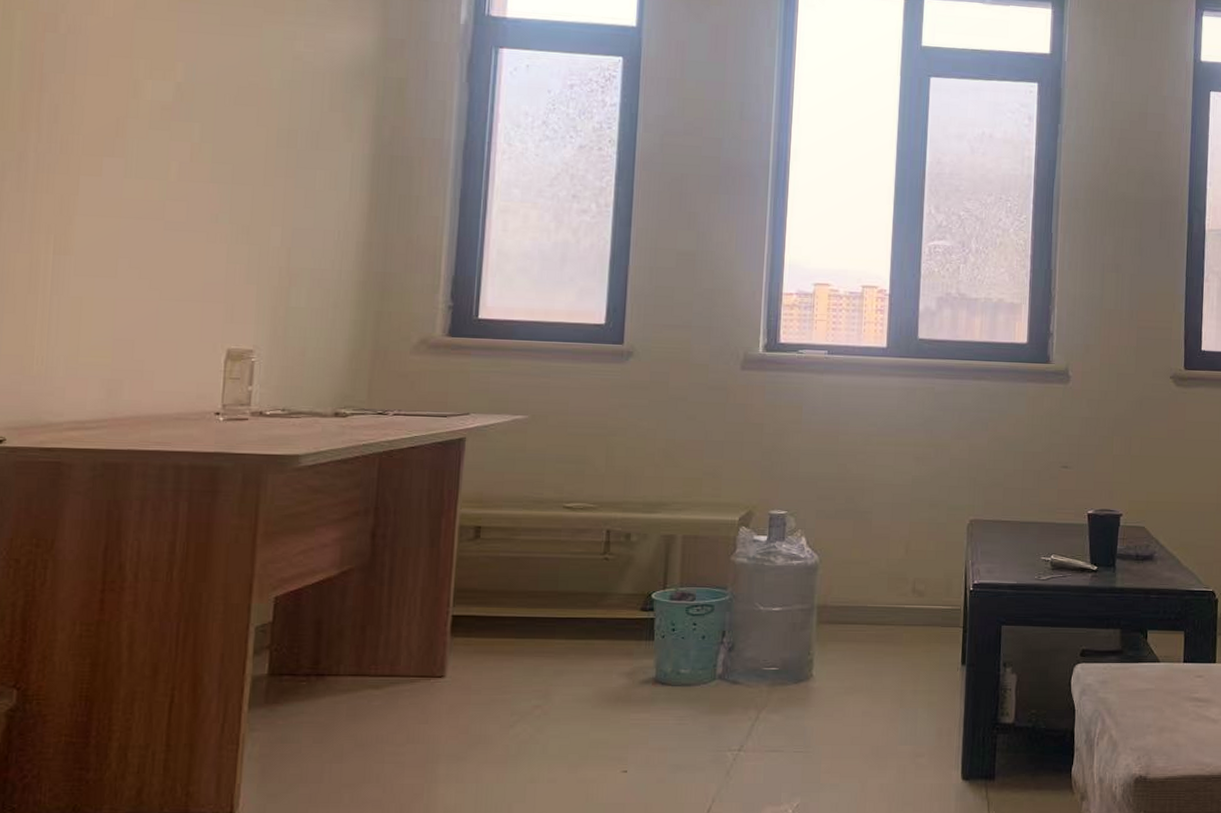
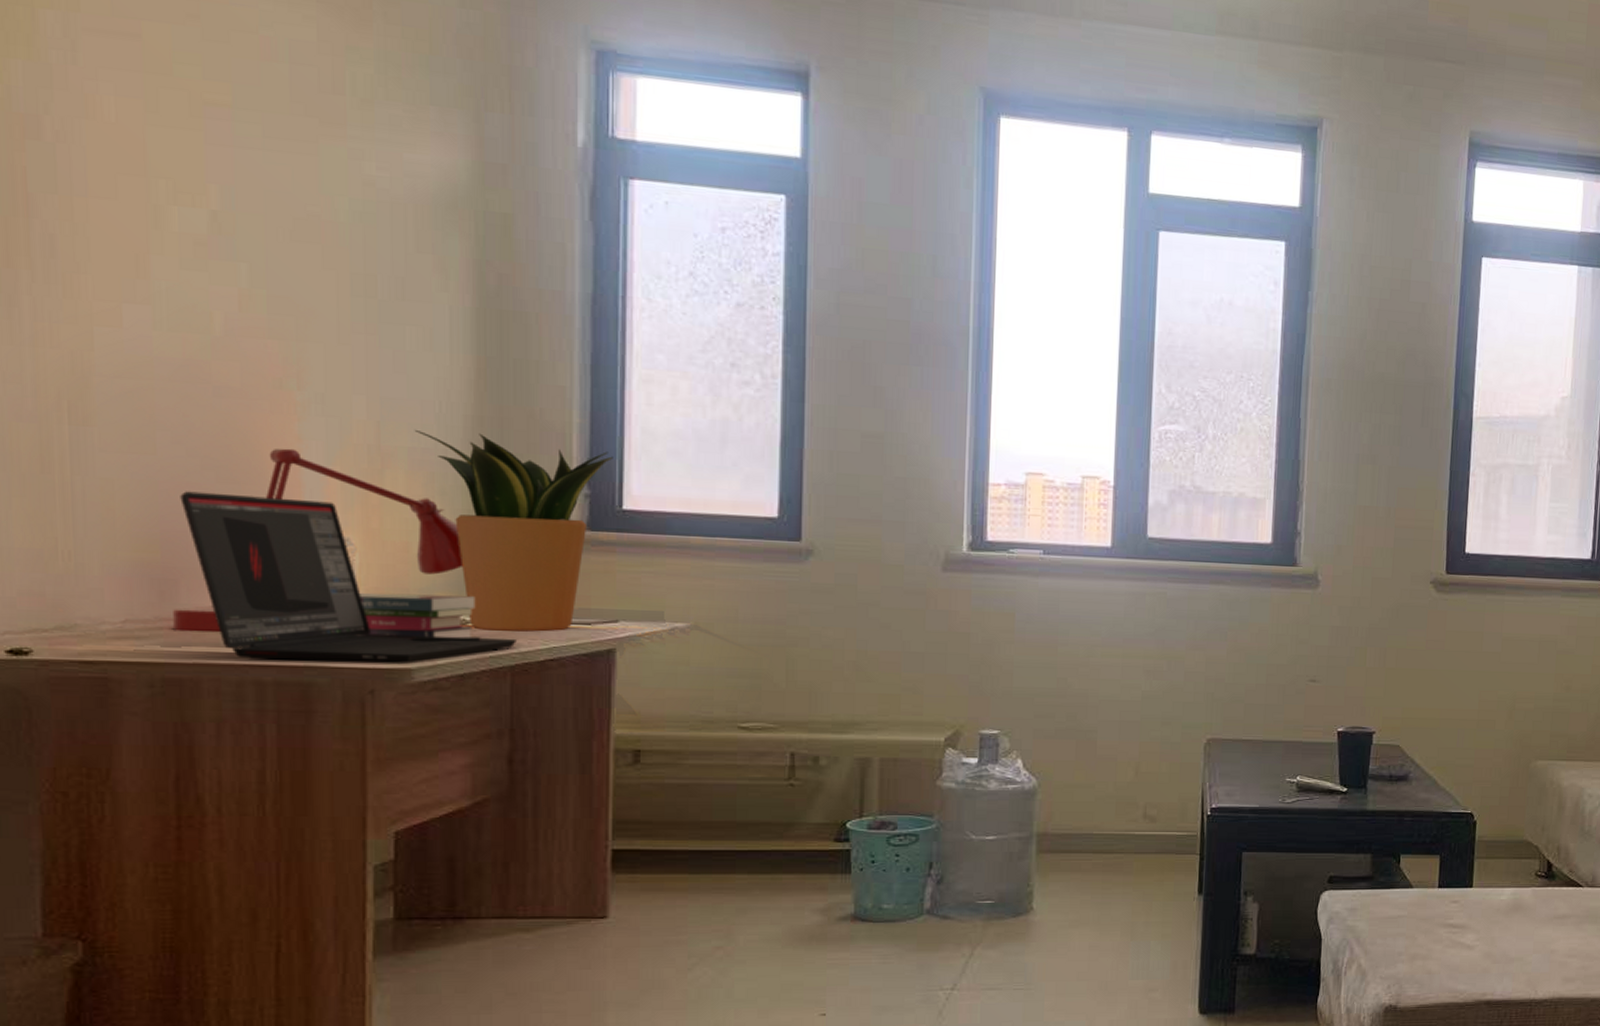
desk lamp: none [114,270,348,424] -> present [171,448,464,633]
laptop: none [131,307,385,451] -> present [180,491,516,664]
books: none [258,390,355,429] -> present [357,592,476,638]
potted plant: none [317,254,473,424] -> present [414,429,613,633]

